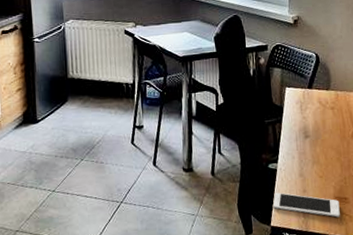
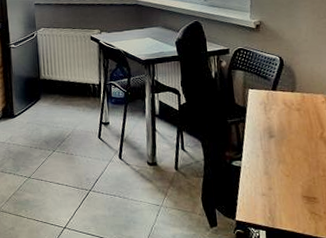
cell phone: present [273,192,340,218] -> none [237,188,309,216]

